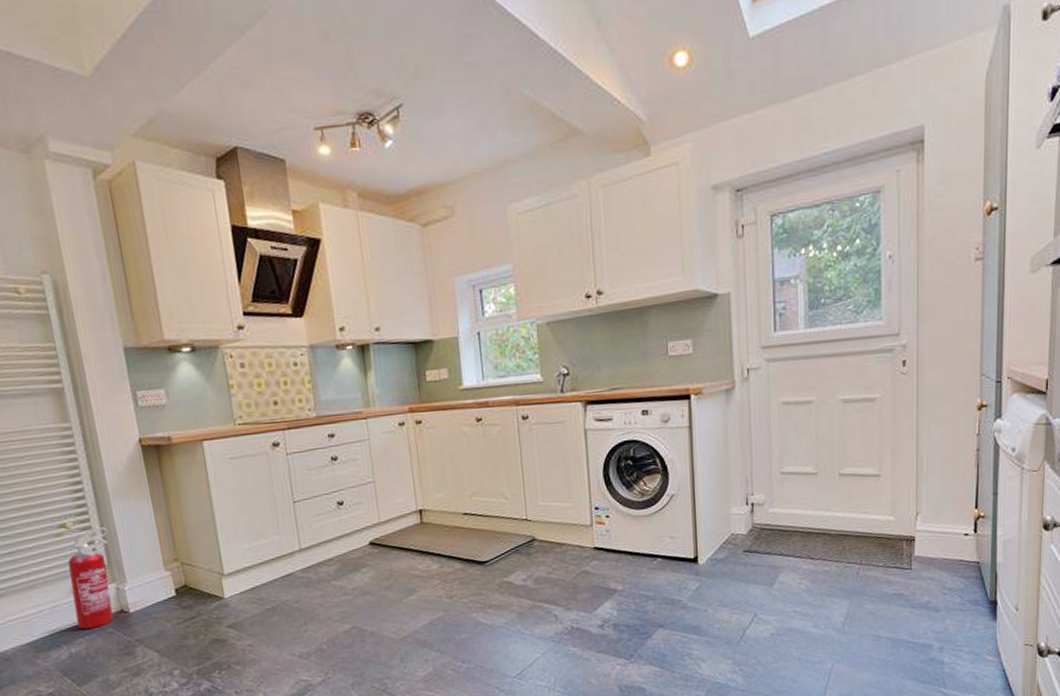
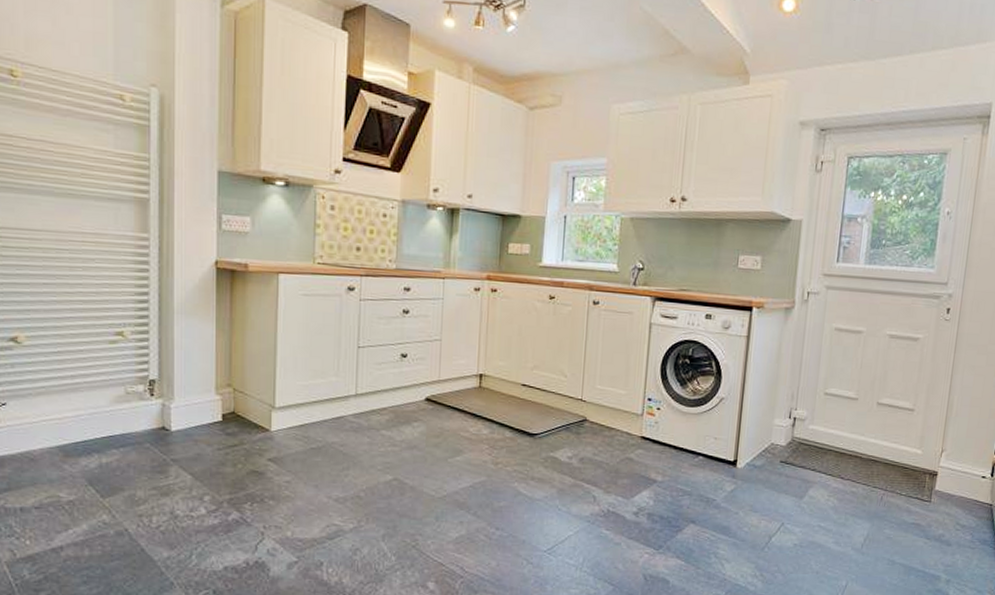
fire extinguisher: present [68,526,114,629] -> none [114,339,165,441]

